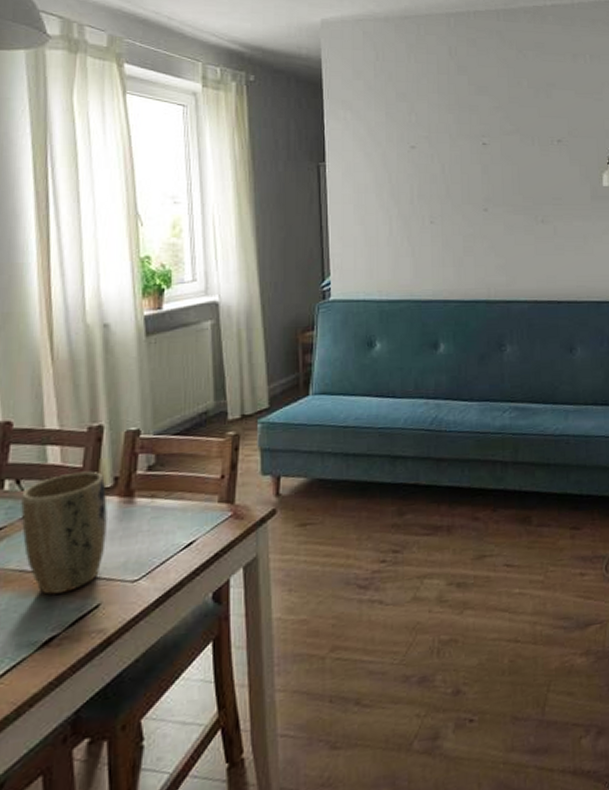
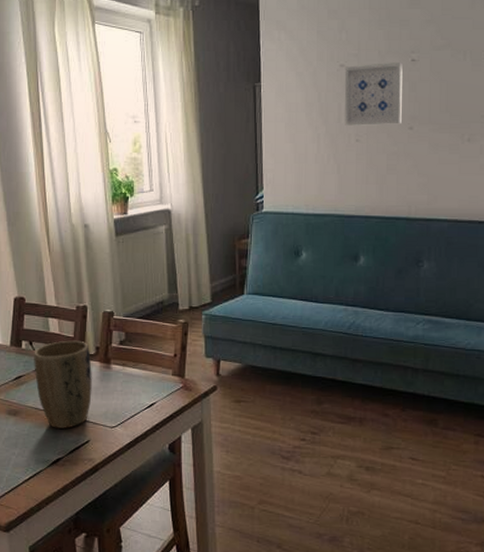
wall art: none [415,144,476,207] -> present [344,61,403,126]

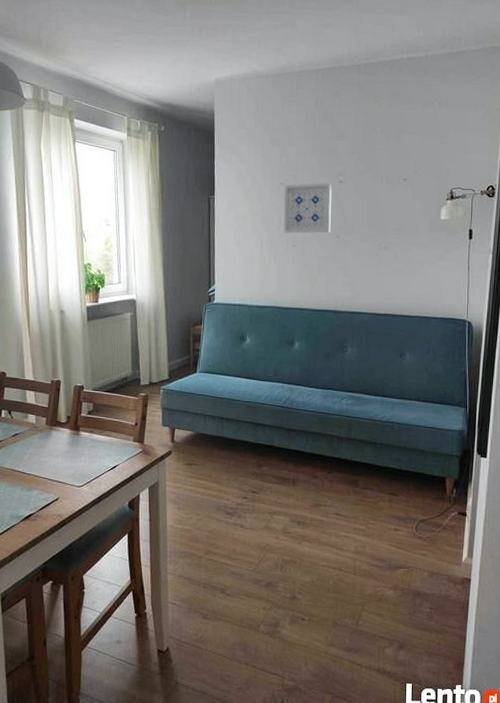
plant pot: present [34,340,92,429] -> none [11,410,63,488]

